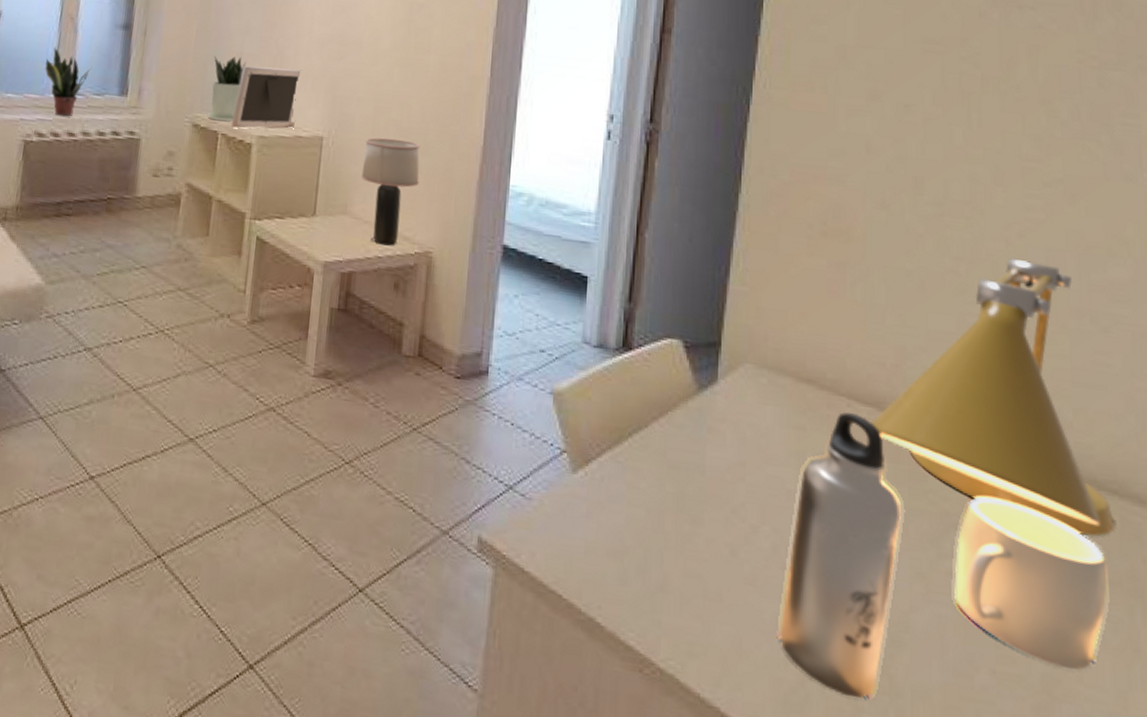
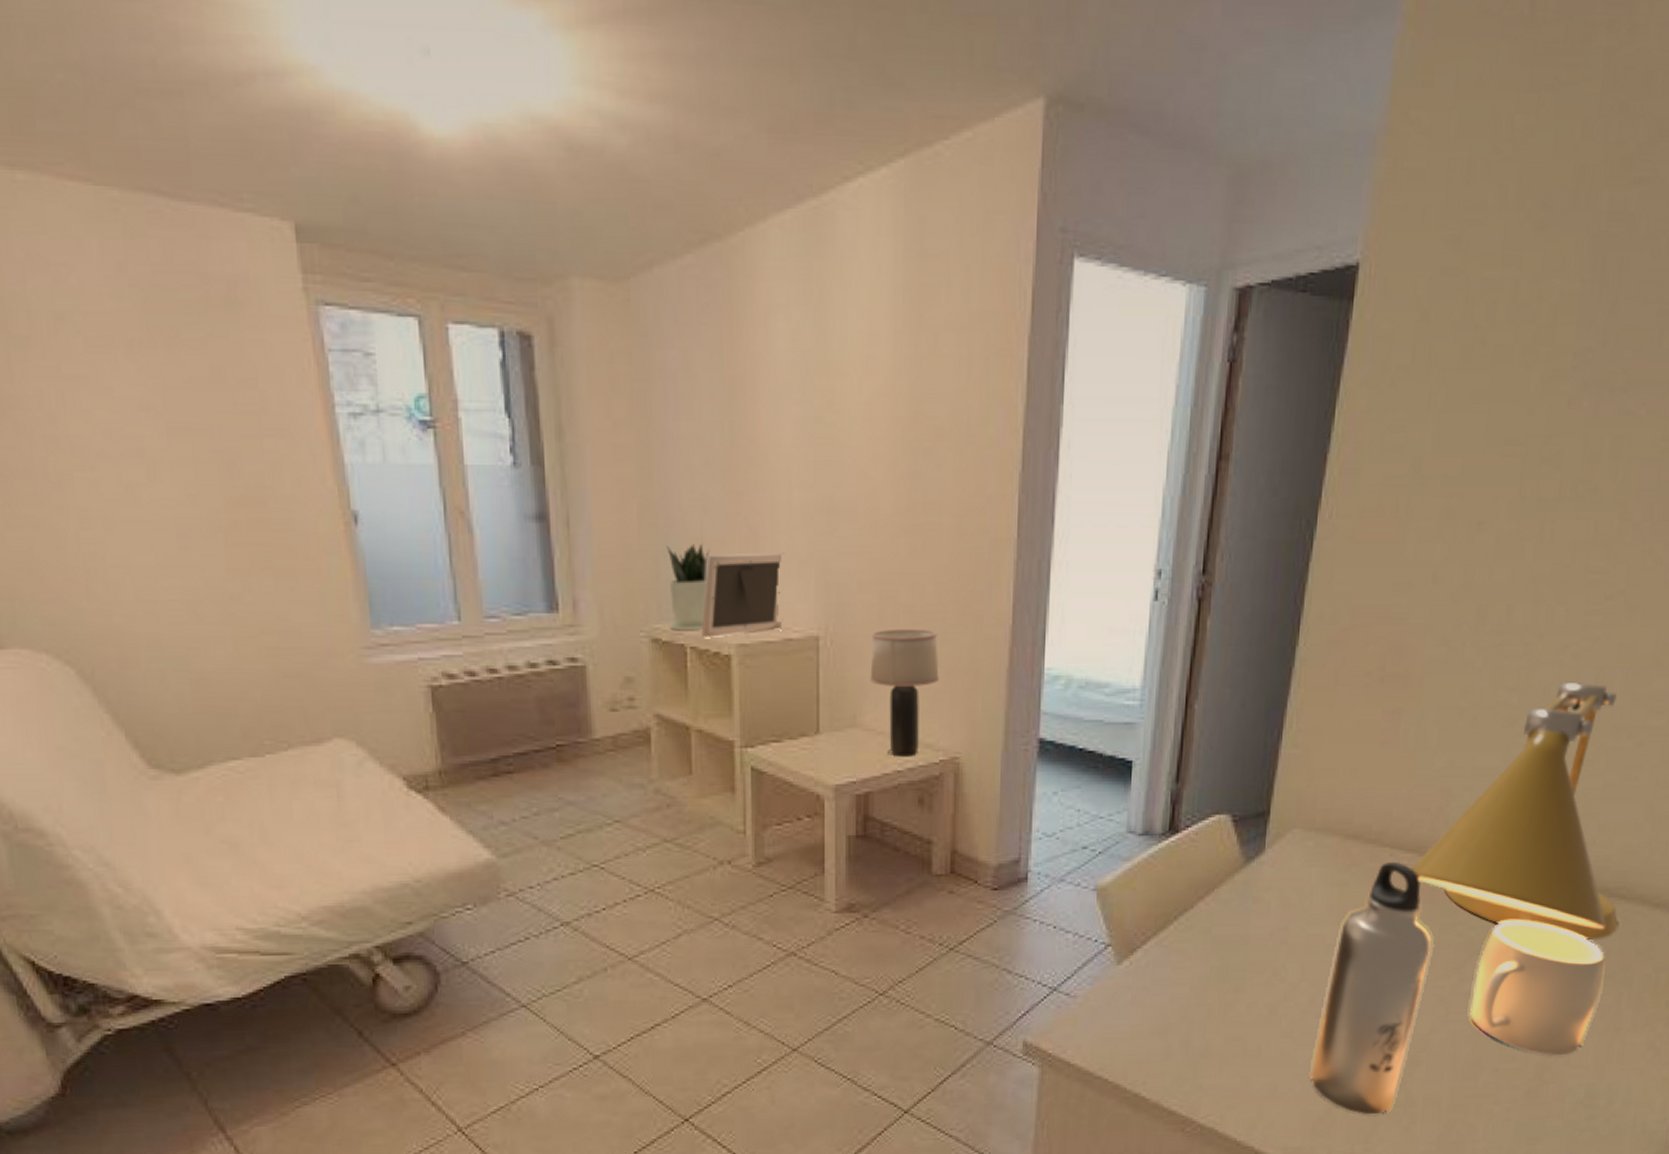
potted plant: present [45,47,91,117] -> none [436,555,503,648]

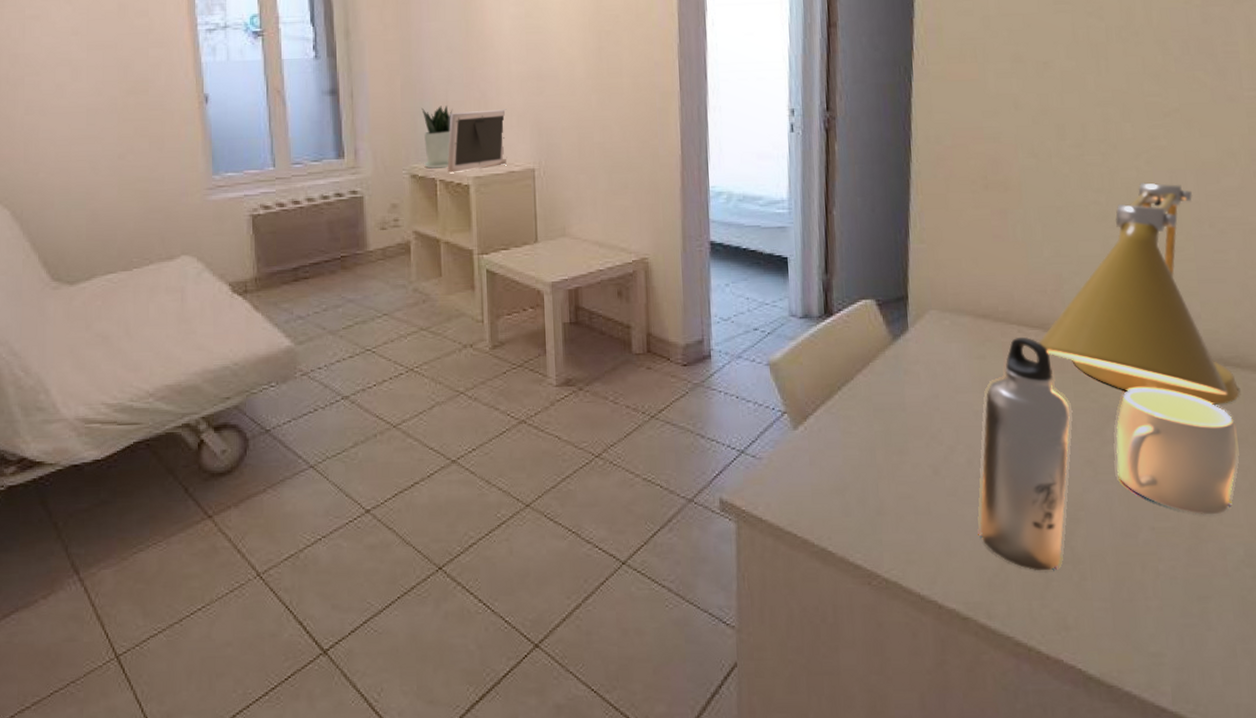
table lamp: present [868,628,939,757] -> none [573,160,628,259]

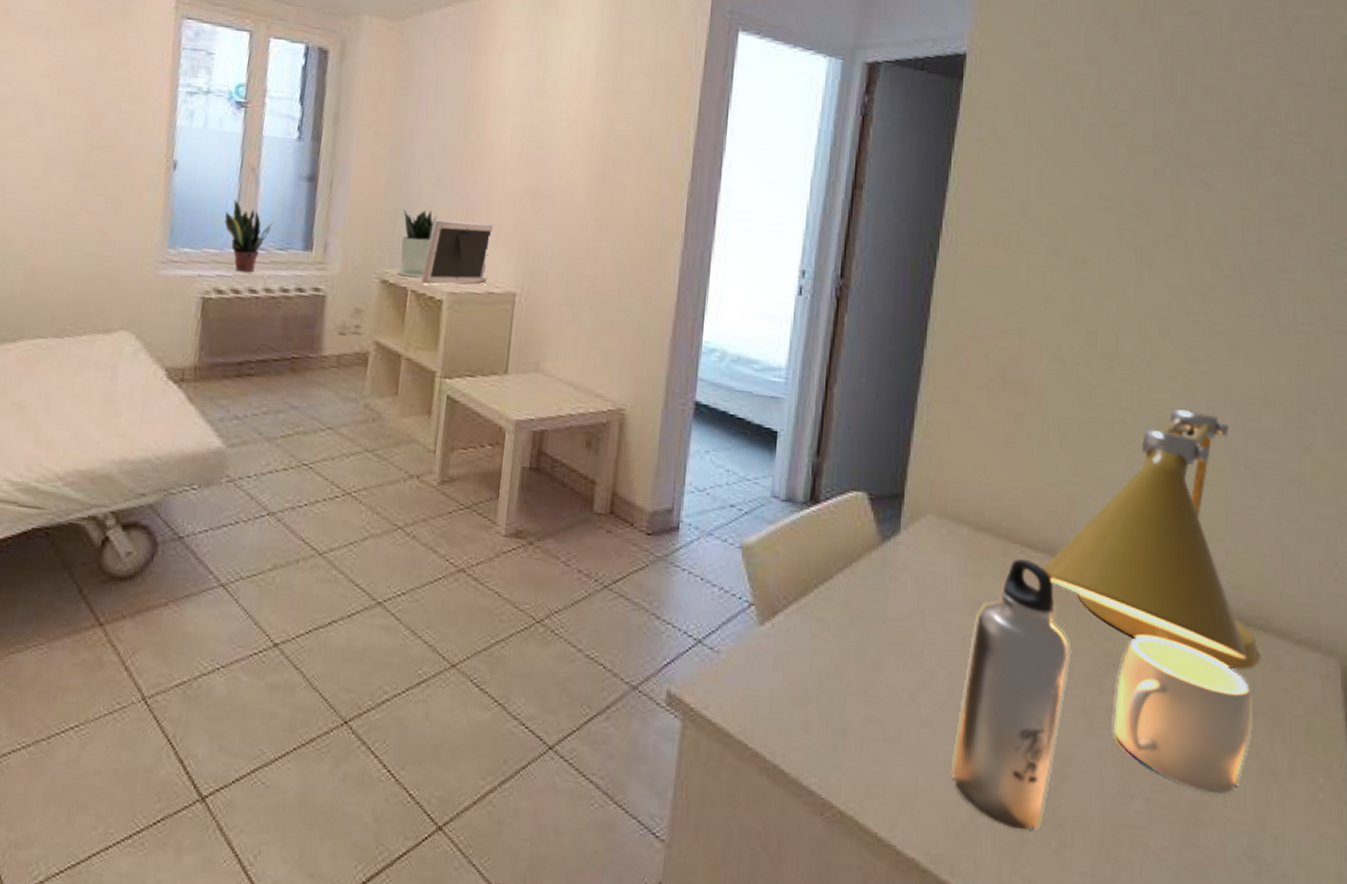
potted plant: none [259,121,305,187] -> present [224,199,274,272]

